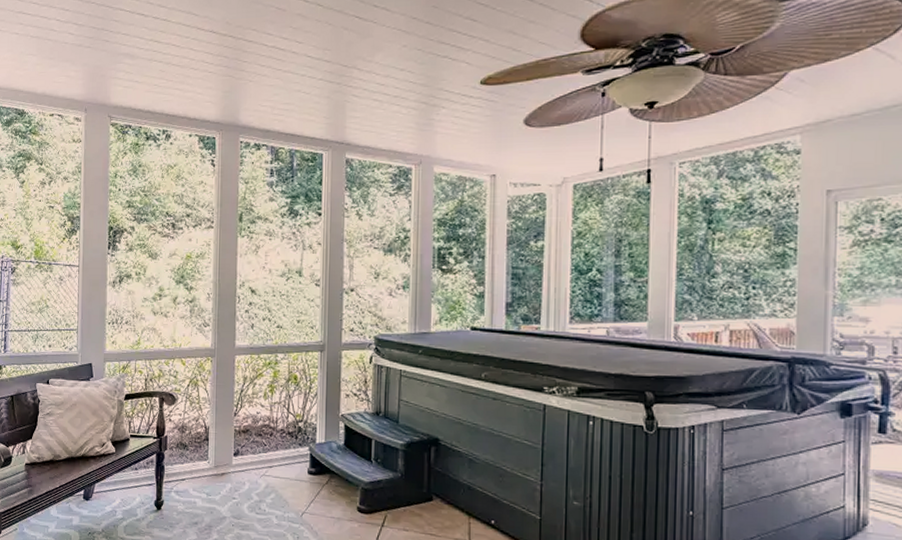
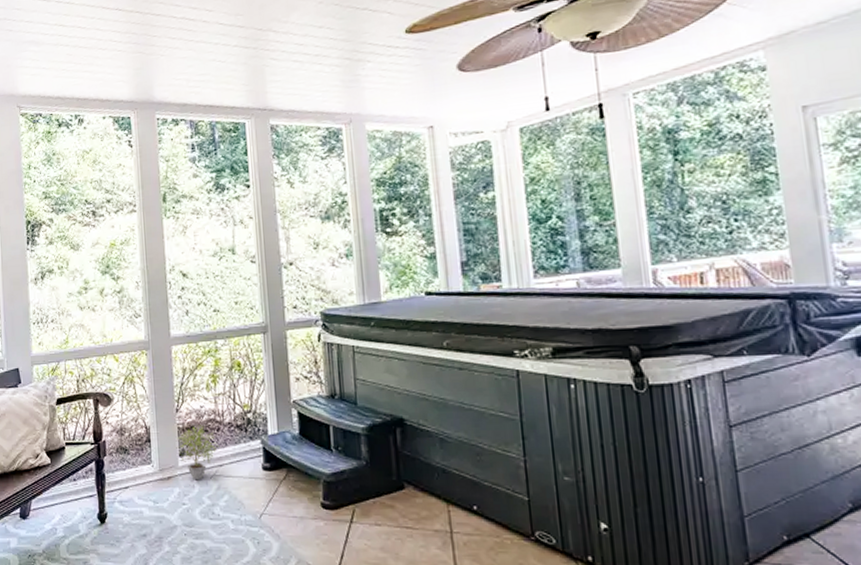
potted plant: none [233,429,270,479] -> present [177,425,219,480]

